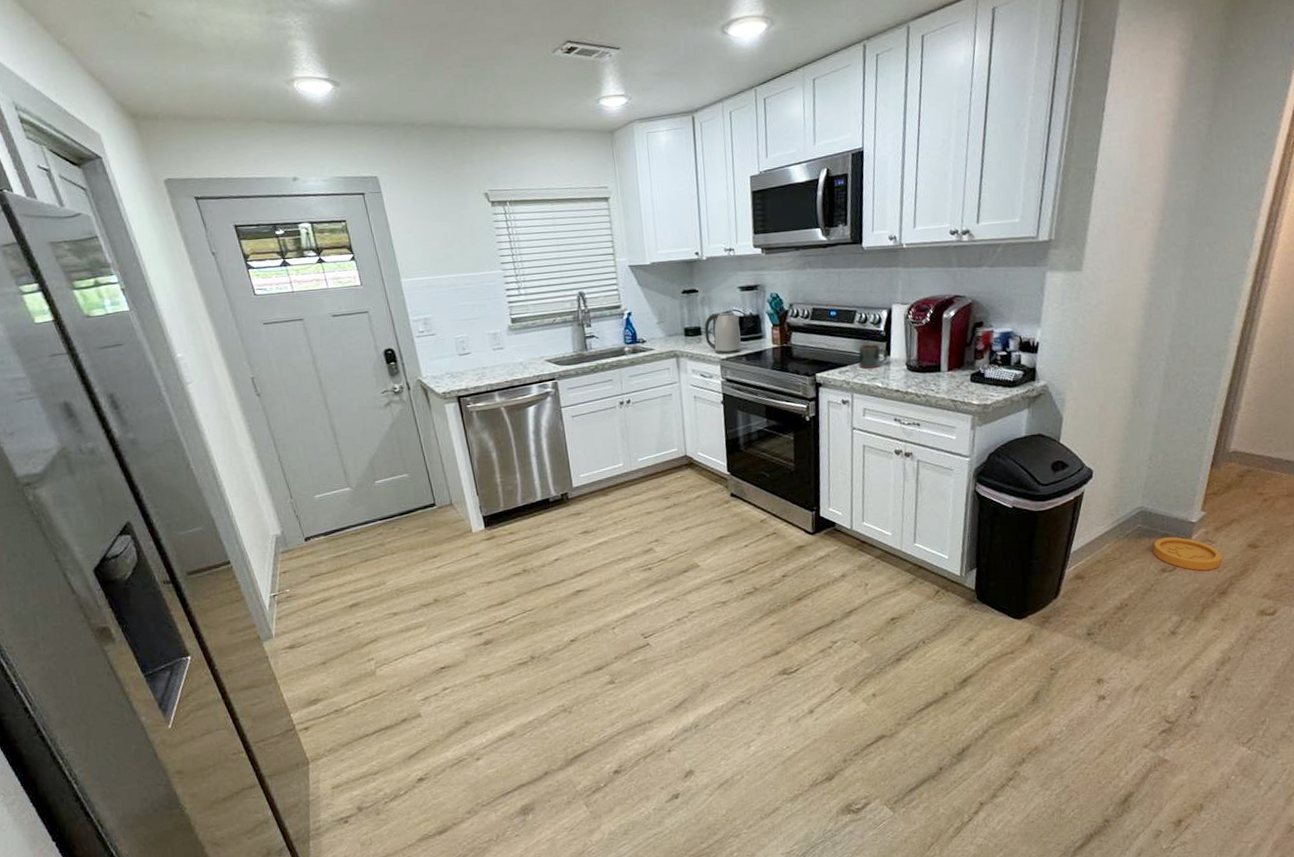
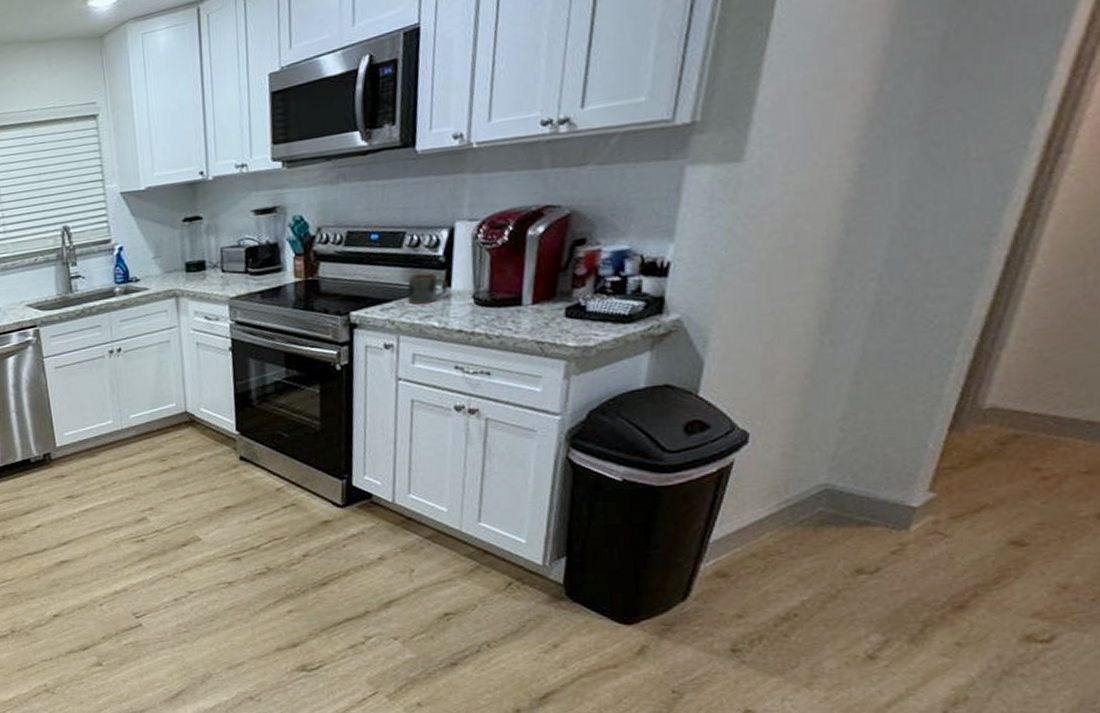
kettle: present [704,311,742,355] -> none [209,239,255,293]
pet bowl: present [1152,537,1222,571] -> none [842,526,962,575]

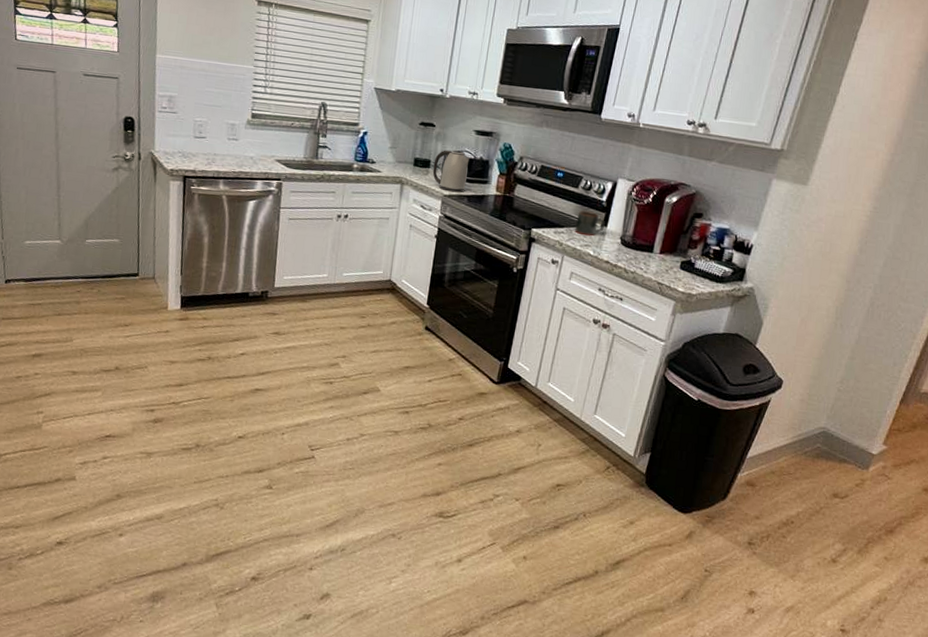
kettle: none [209,239,255,293] -> present [432,150,470,193]

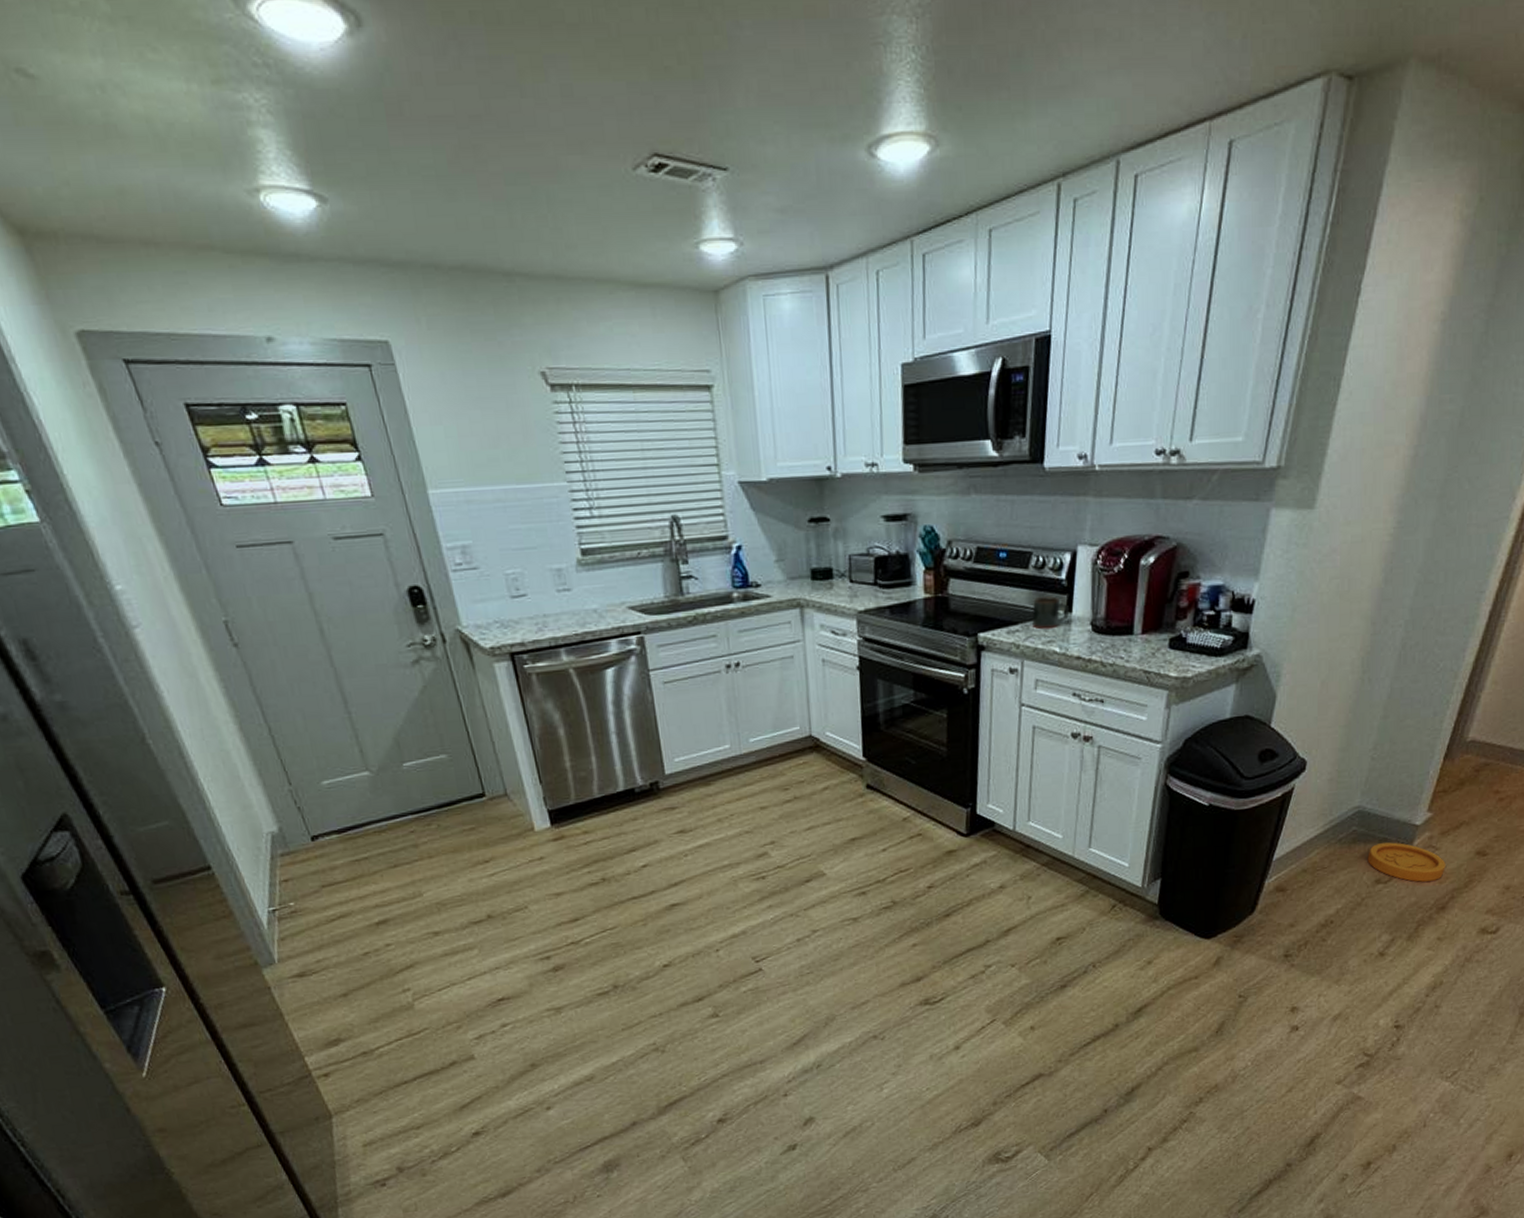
kettle: present [432,150,470,193] -> none [836,547,885,606]
pet bowl: none [828,463,896,506] -> present [1367,842,1446,883]

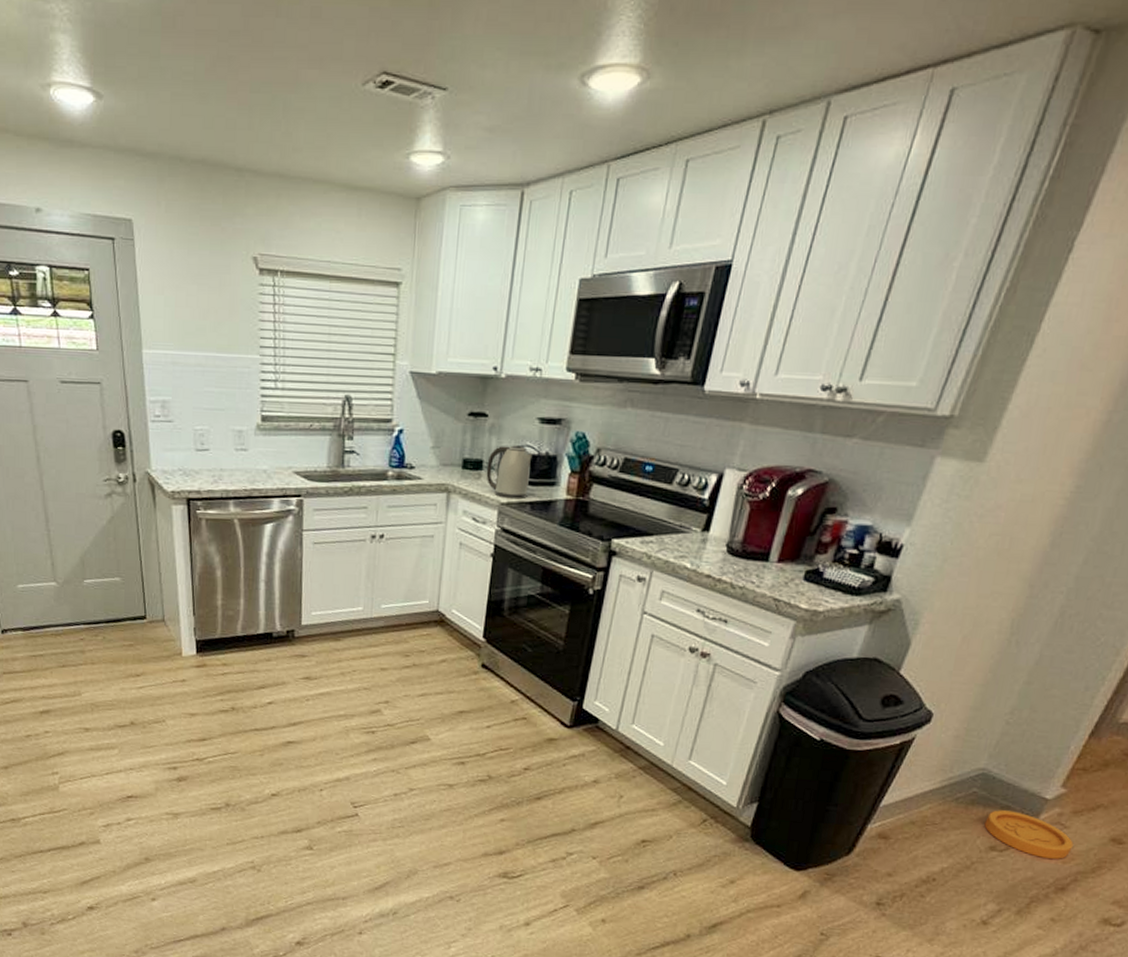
kettle: none [836,547,885,606] -> present [486,445,533,500]
mug: present [1031,595,1069,630] -> none [666,512,707,545]

